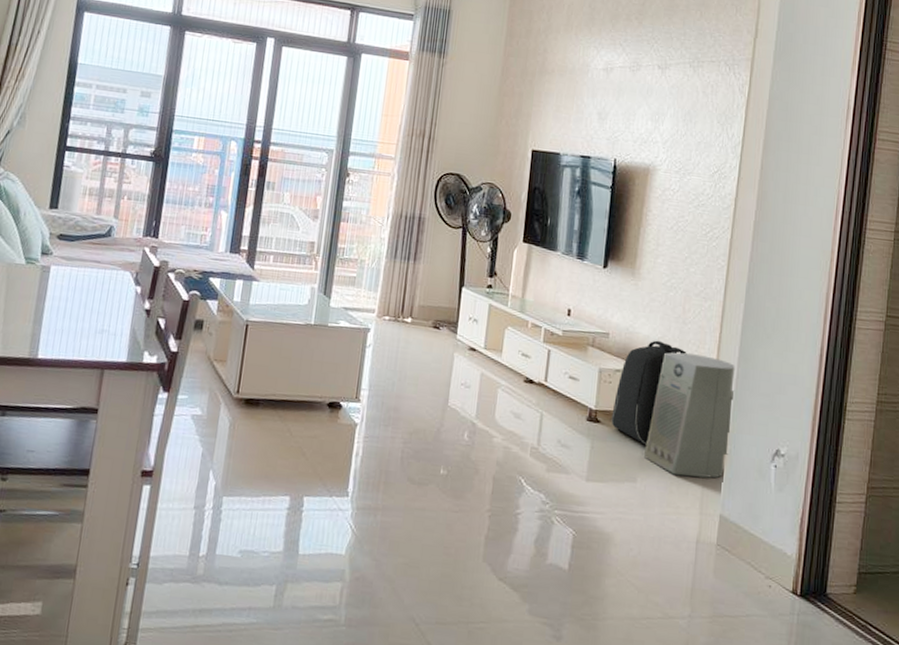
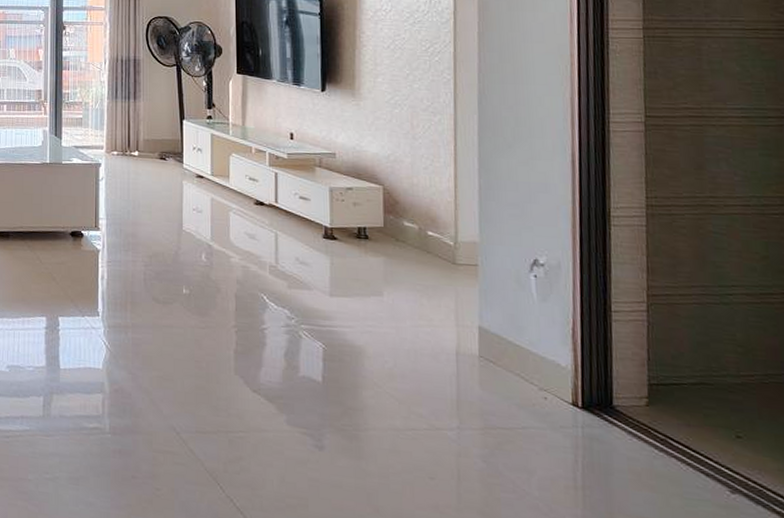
backpack: present [611,340,687,445] -> none [348,157,421,260]
air purifier: present [643,352,735,479] -> none [387,167,481,290]

